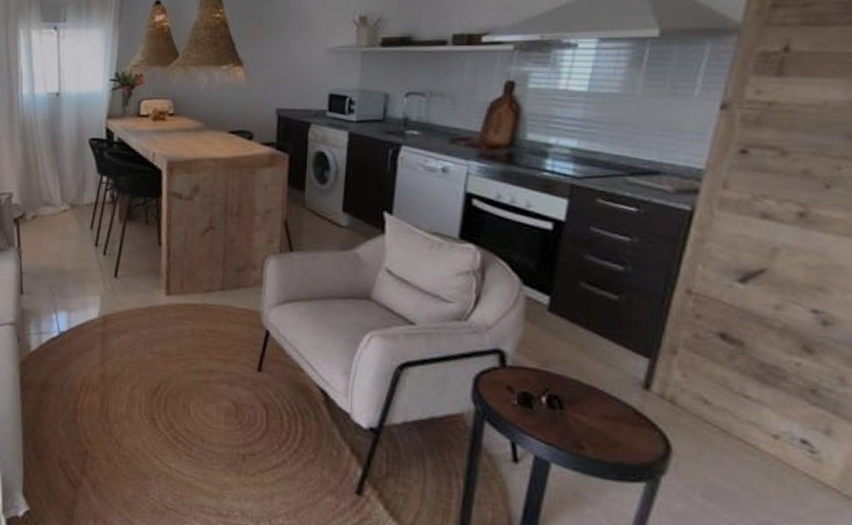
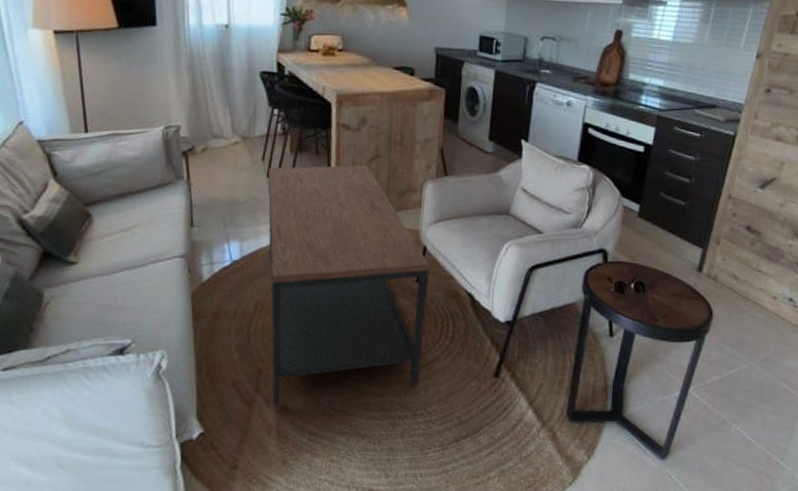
coffee table: none [96,236,273,493] -> present [268,165,430,406]

